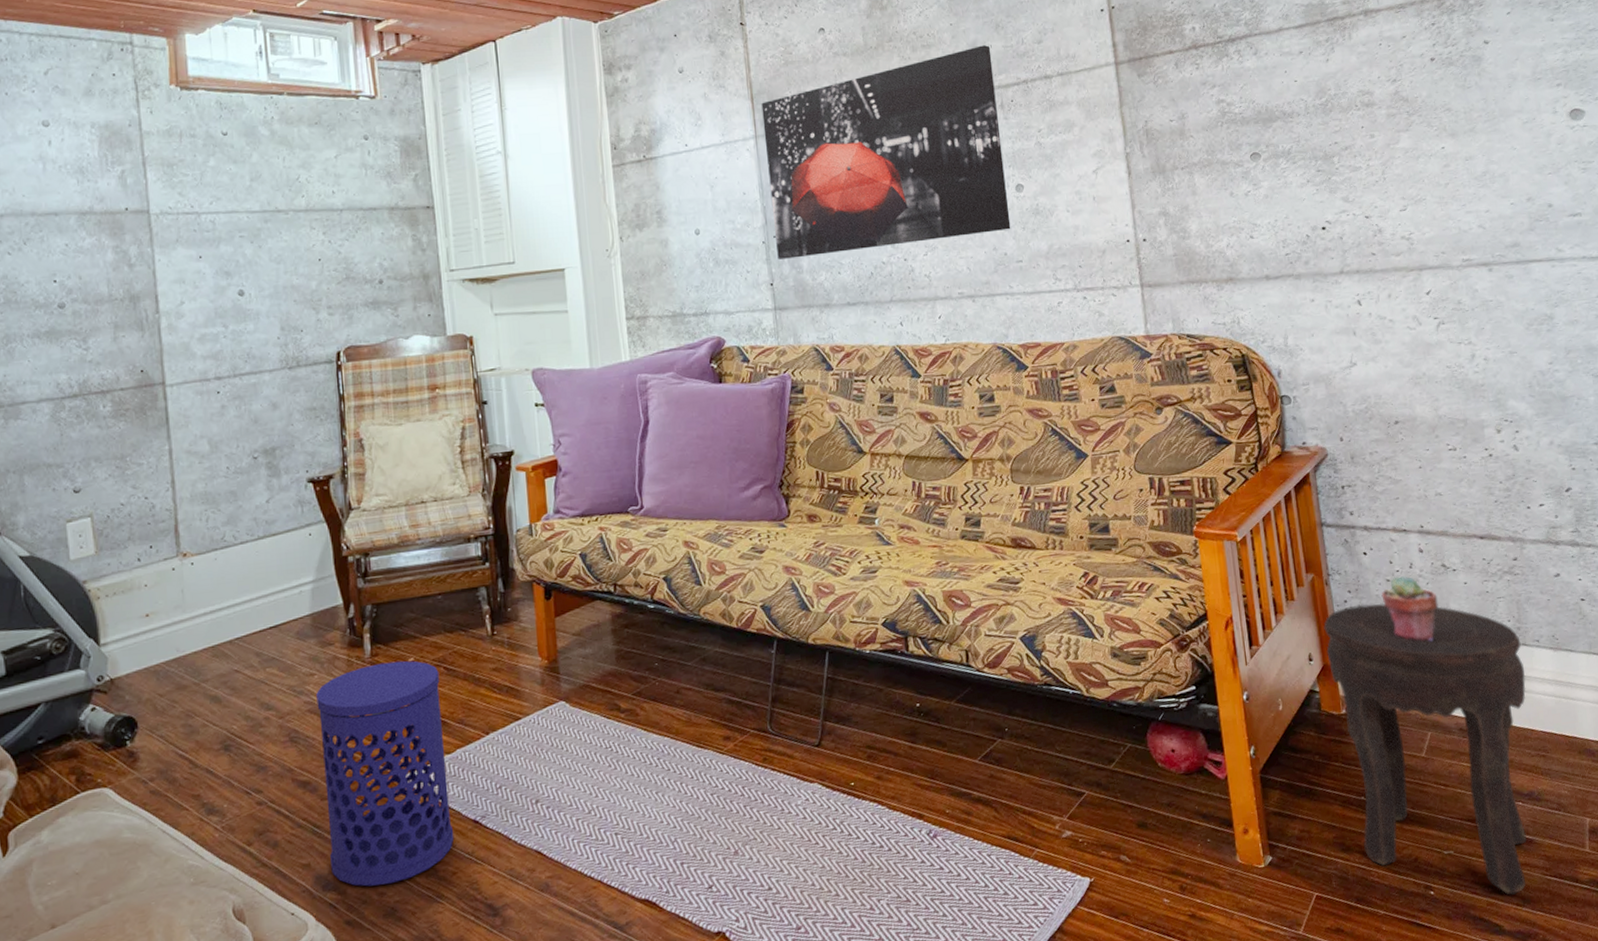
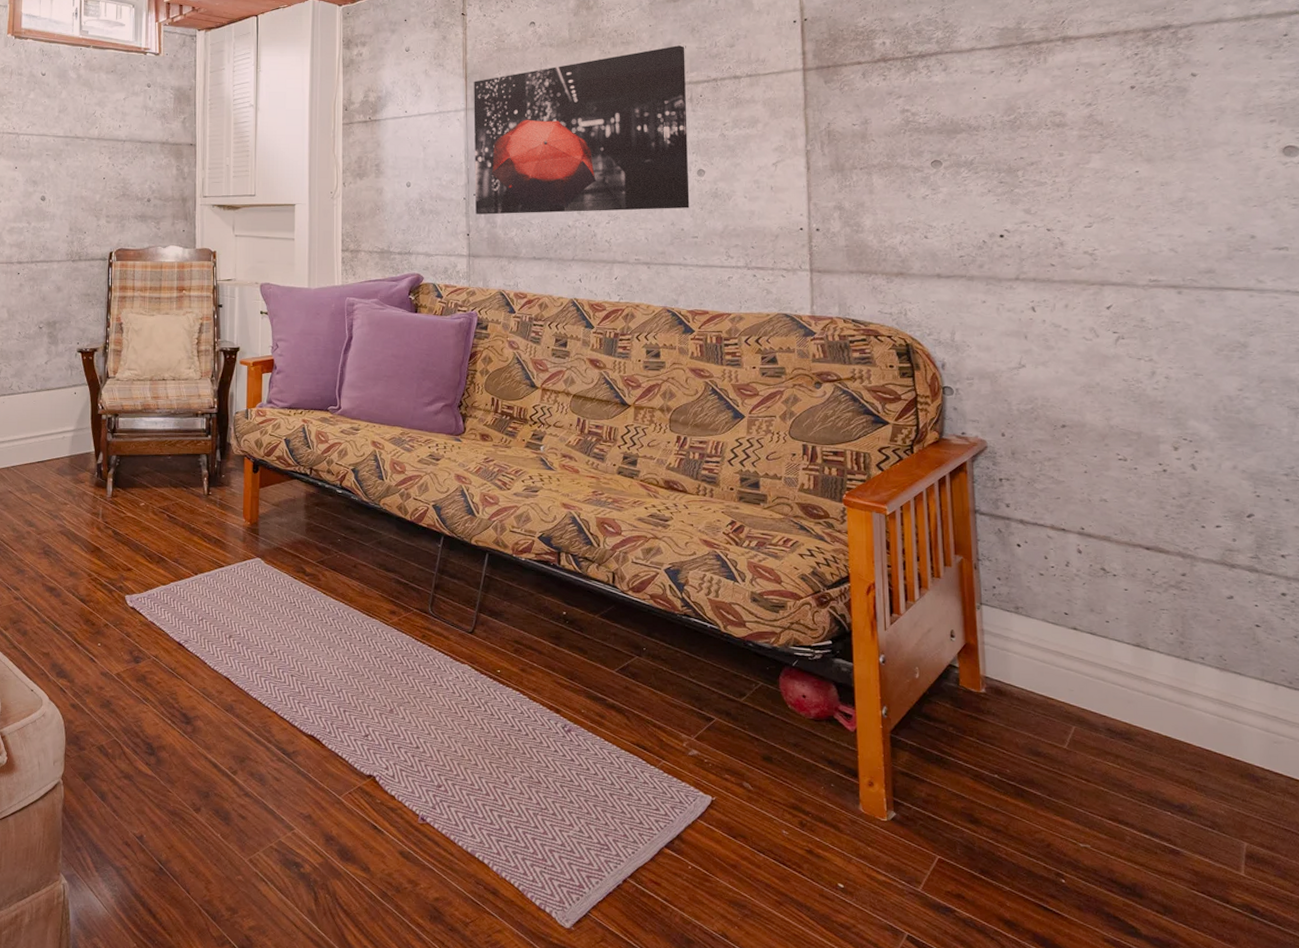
waste bin: present [316,660,454,887] -> none [64,503,163,681]
side table: present [1324,602,1527,895] -> none [969,592,1186,901]
potted succulent: present [1381,576,1438,642] -> none [1033,572,1094,640]

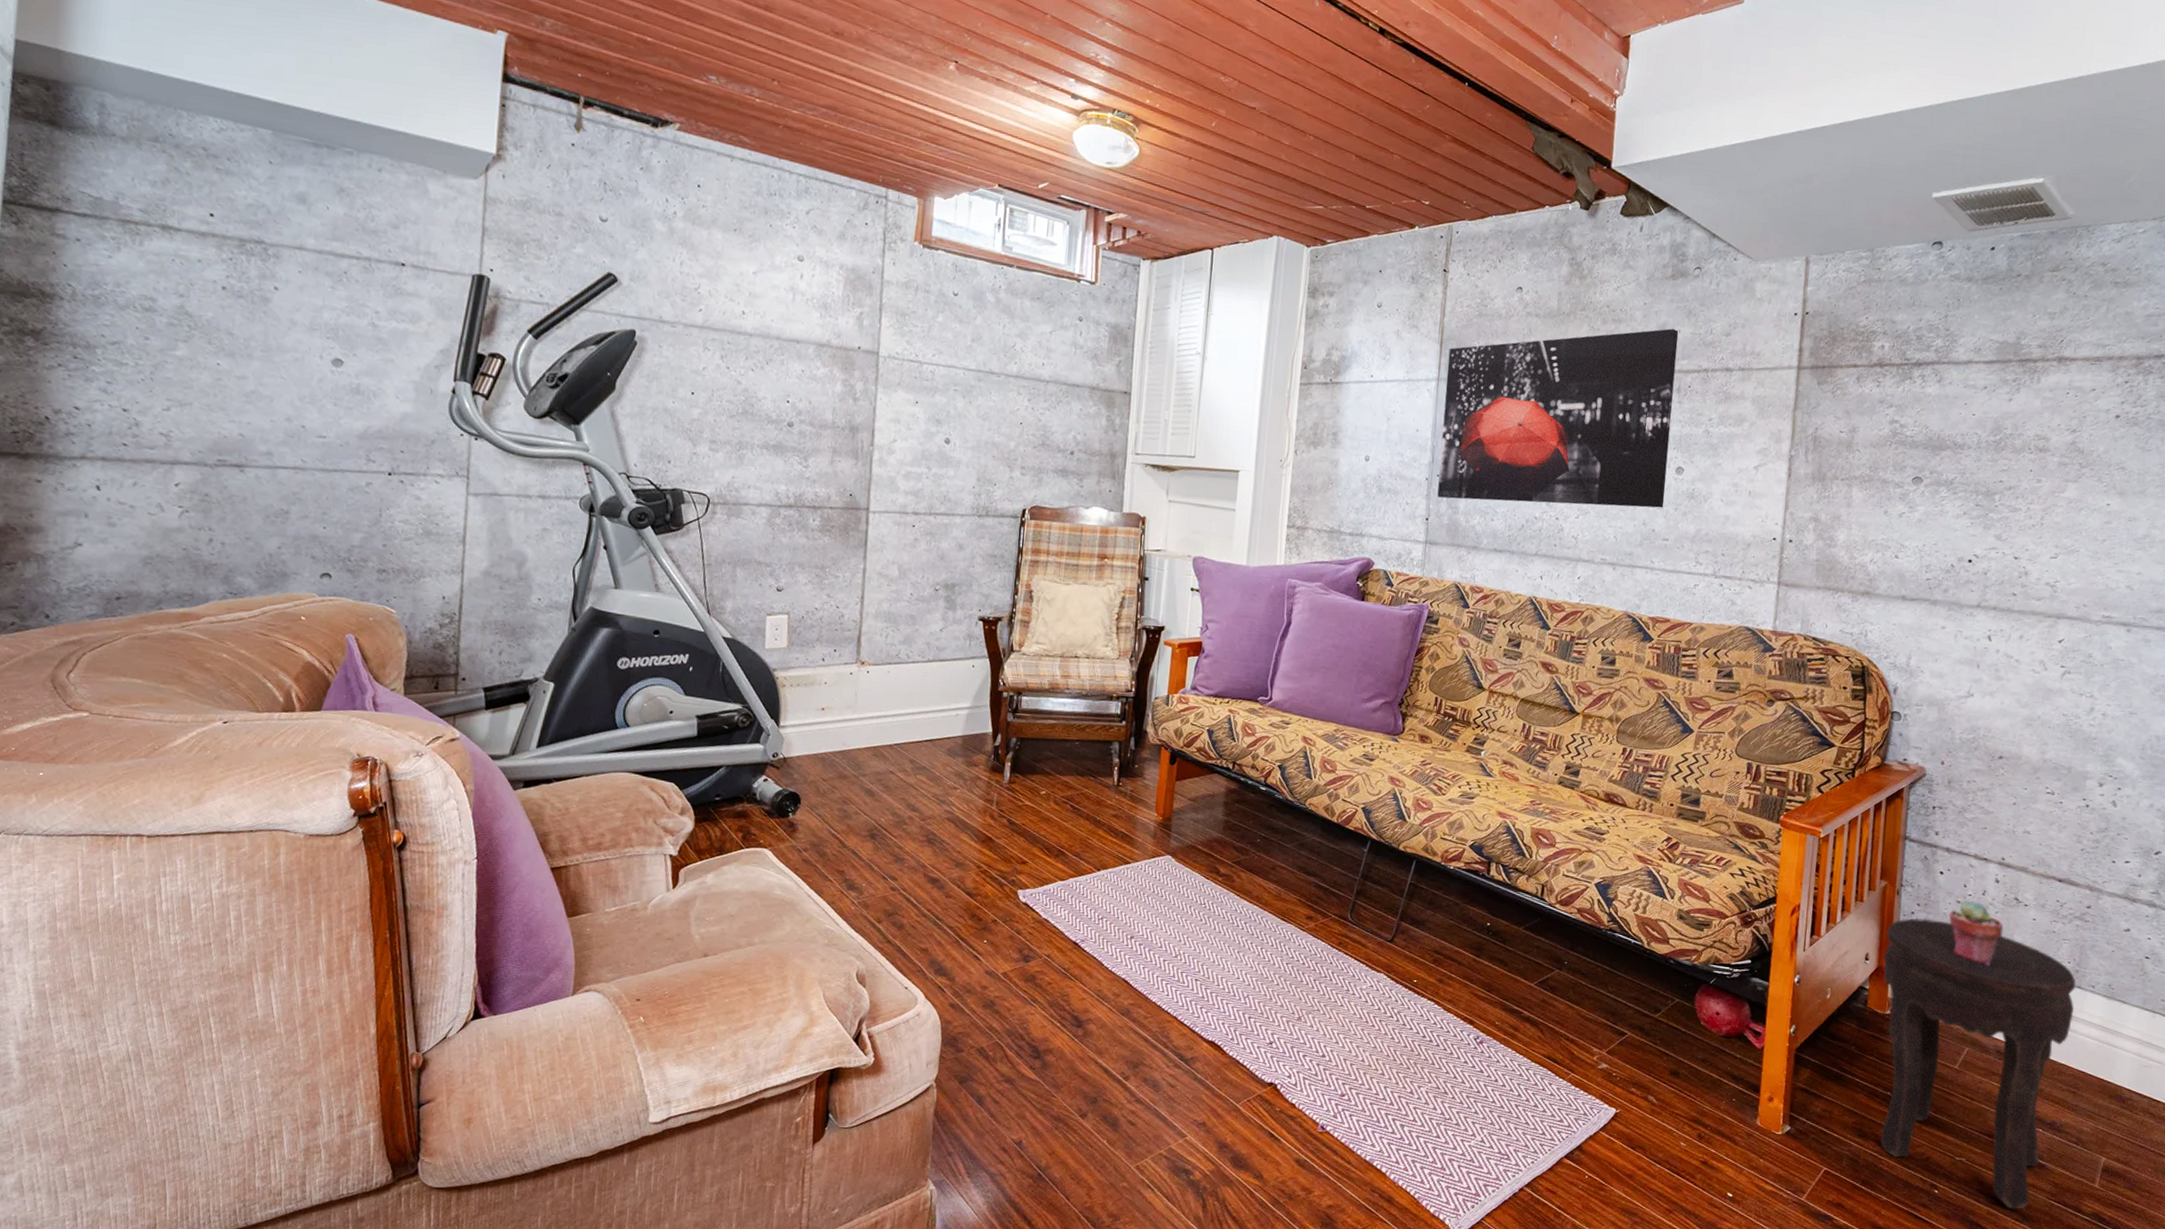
side table: none [969,592,1186,901] -> present [1879,918,2077,1210]
potted succulent: none [1033,572,1094,640] -> present [1949,900,2004,966]

